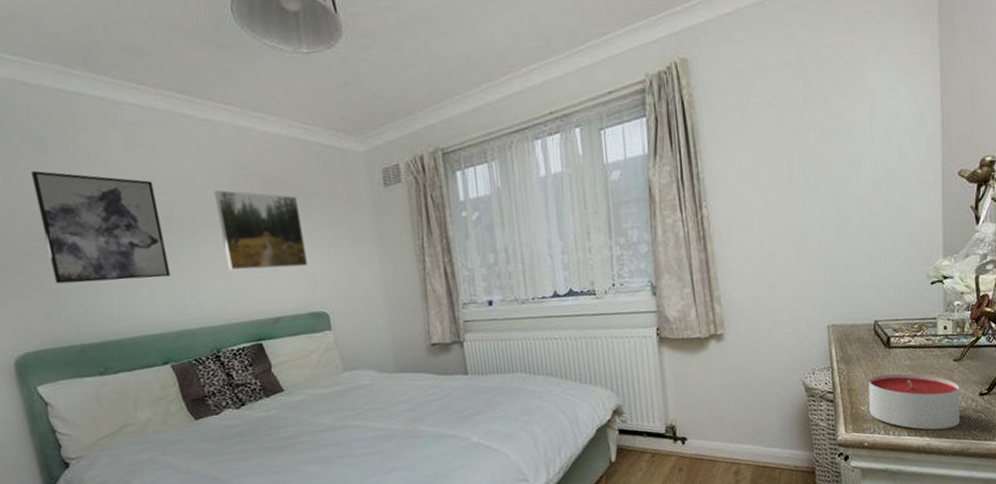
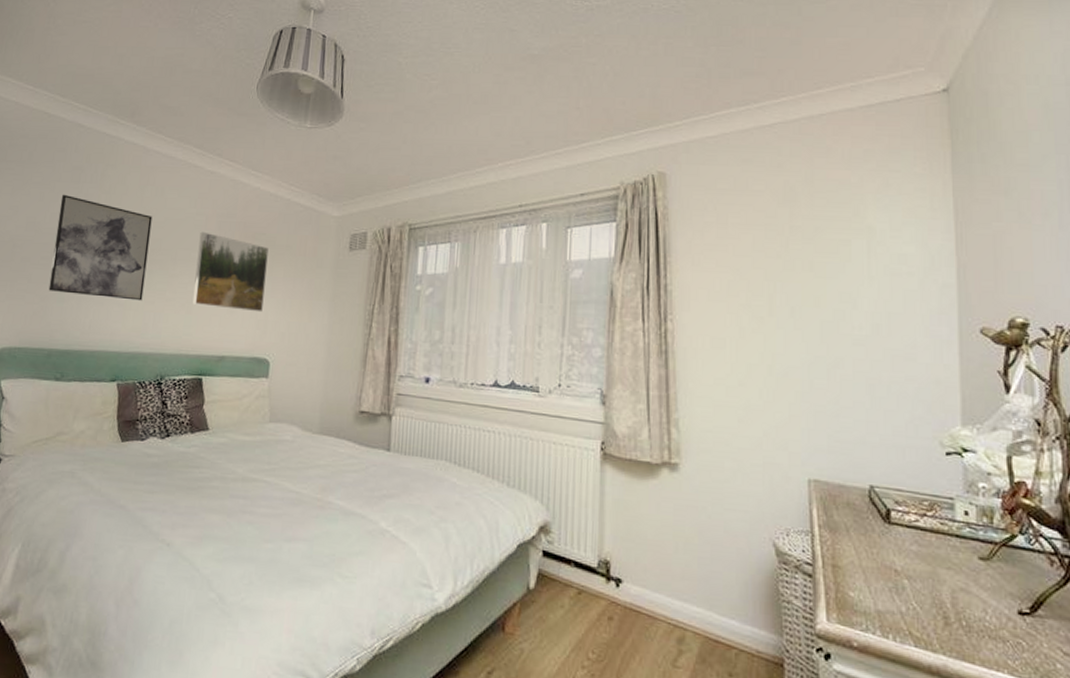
candle: present [868,373,960,430] -> none [860,555,990,651]

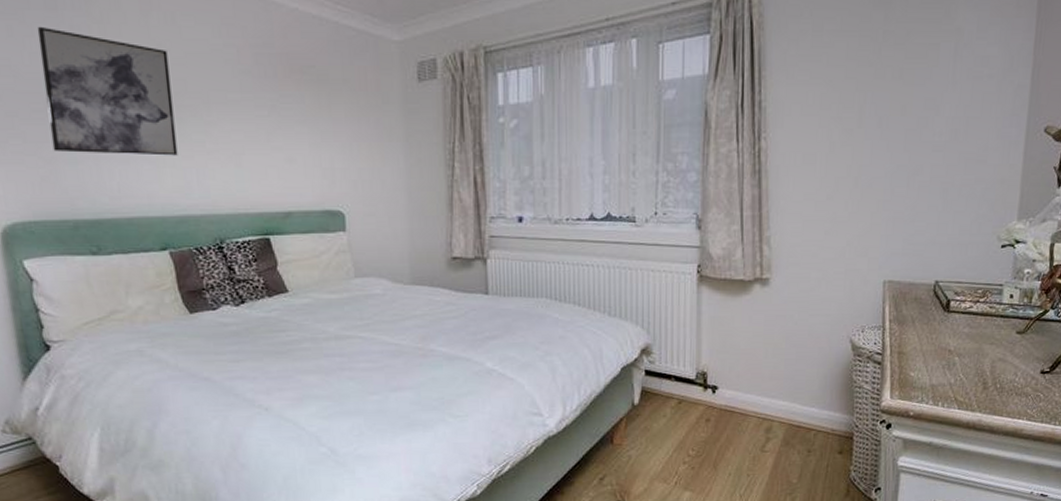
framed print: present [192,231,269,313] -> none [233,67,327,160]

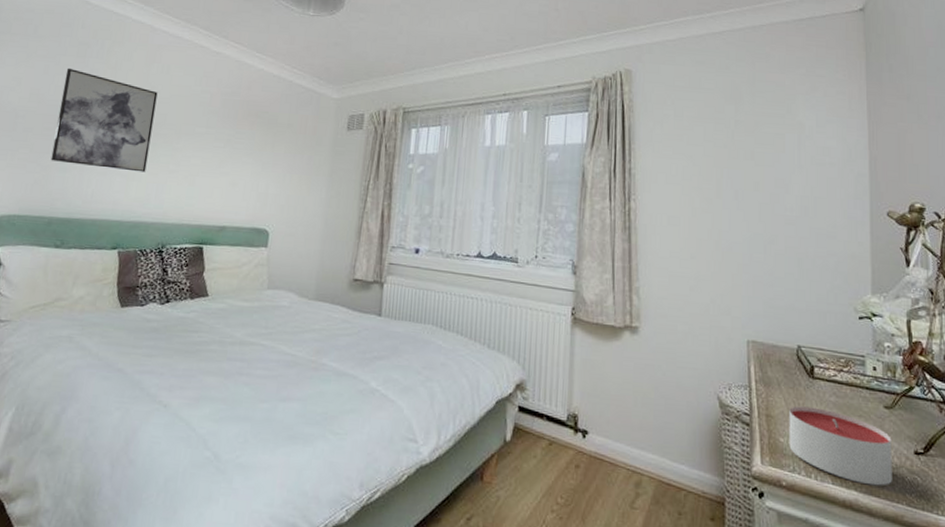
candle: none [919,340,1020,406] -> present [789,406,892,486]

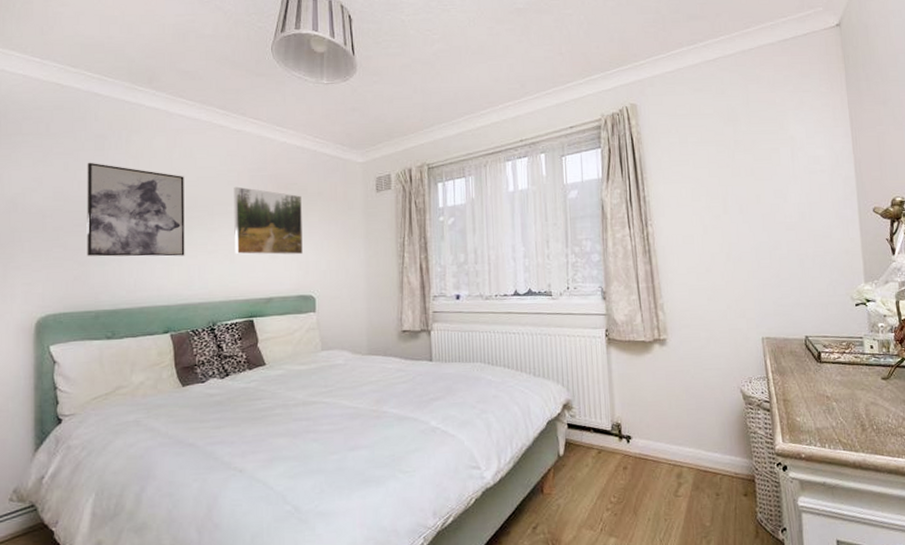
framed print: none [195,108,271,186] -> present [234,186,303,255]
candle: present [789,406,892,486] -> none [802,387,893,446]

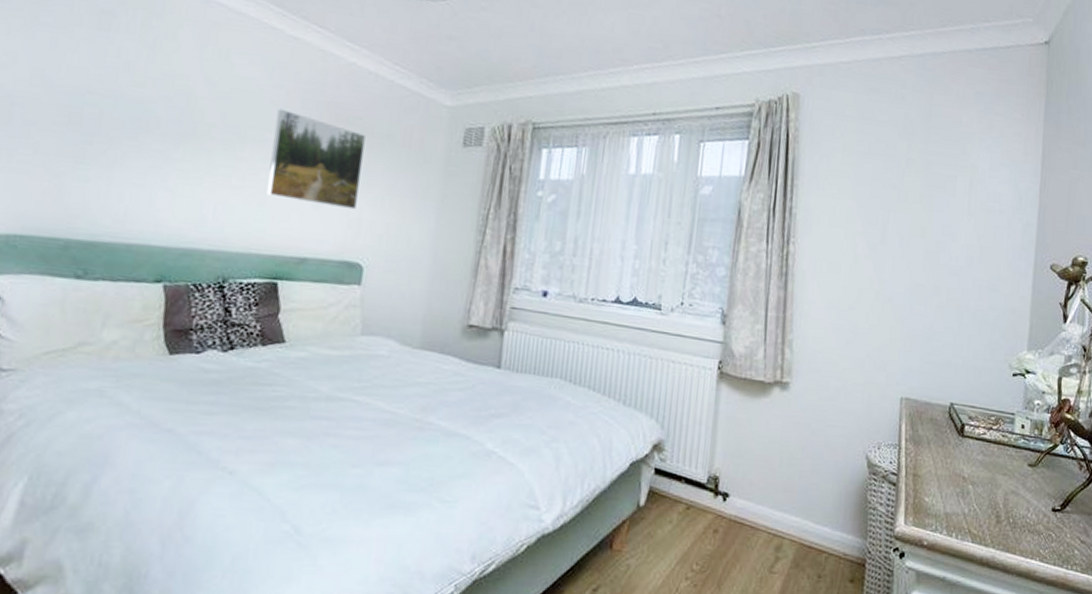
wall art: present [87,162,185,257] -> none [64,43,214,187]

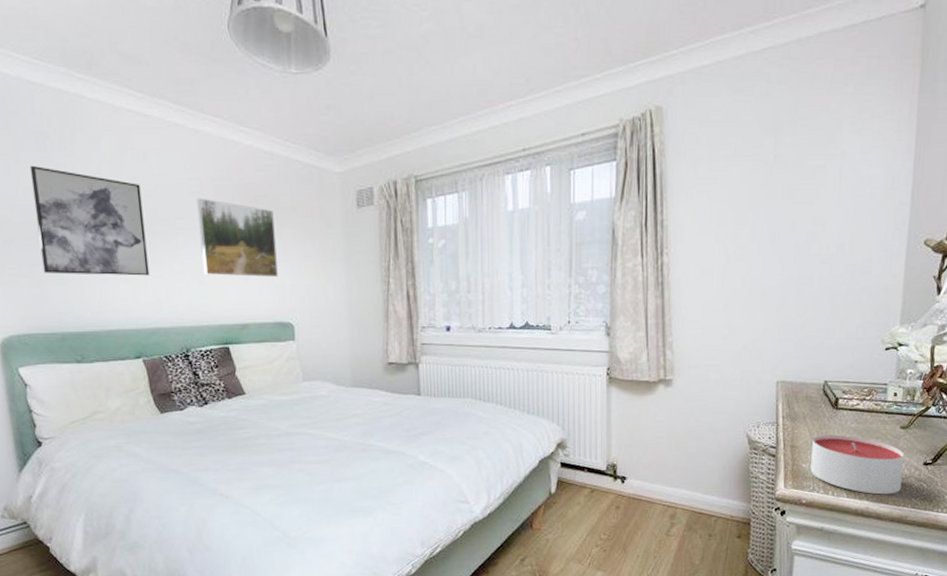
wall art: none [64,43,214,187] -> present [29,165,150,276]
candle: none [933,465,1032,543] -> present [810,434,904,495]

